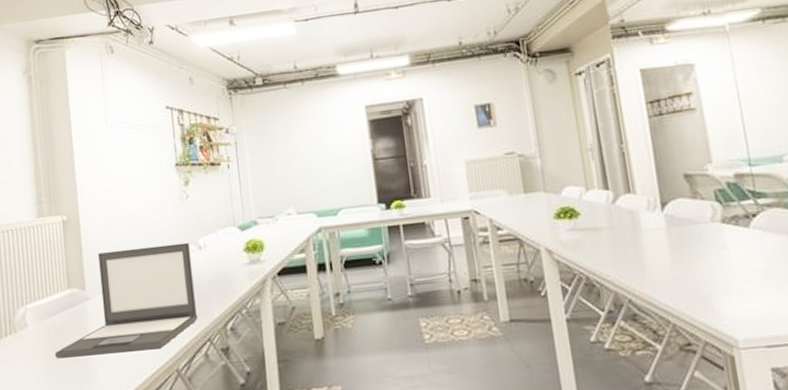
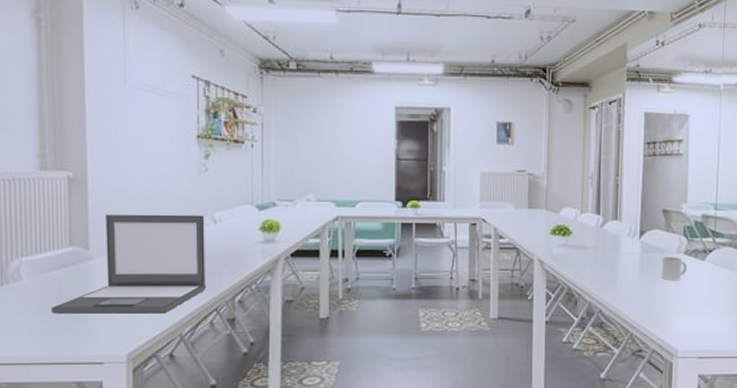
mug: none [694,227,729,257] -> present [661,256,687,281]

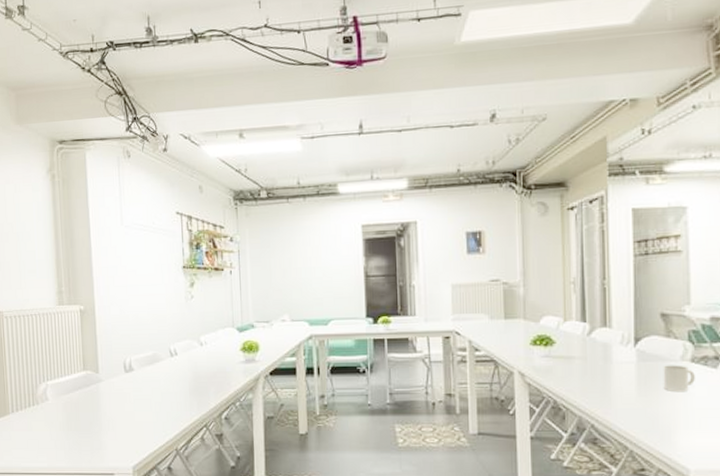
laptop: present [51,214,207,314] -> none [71,338,197,430]

